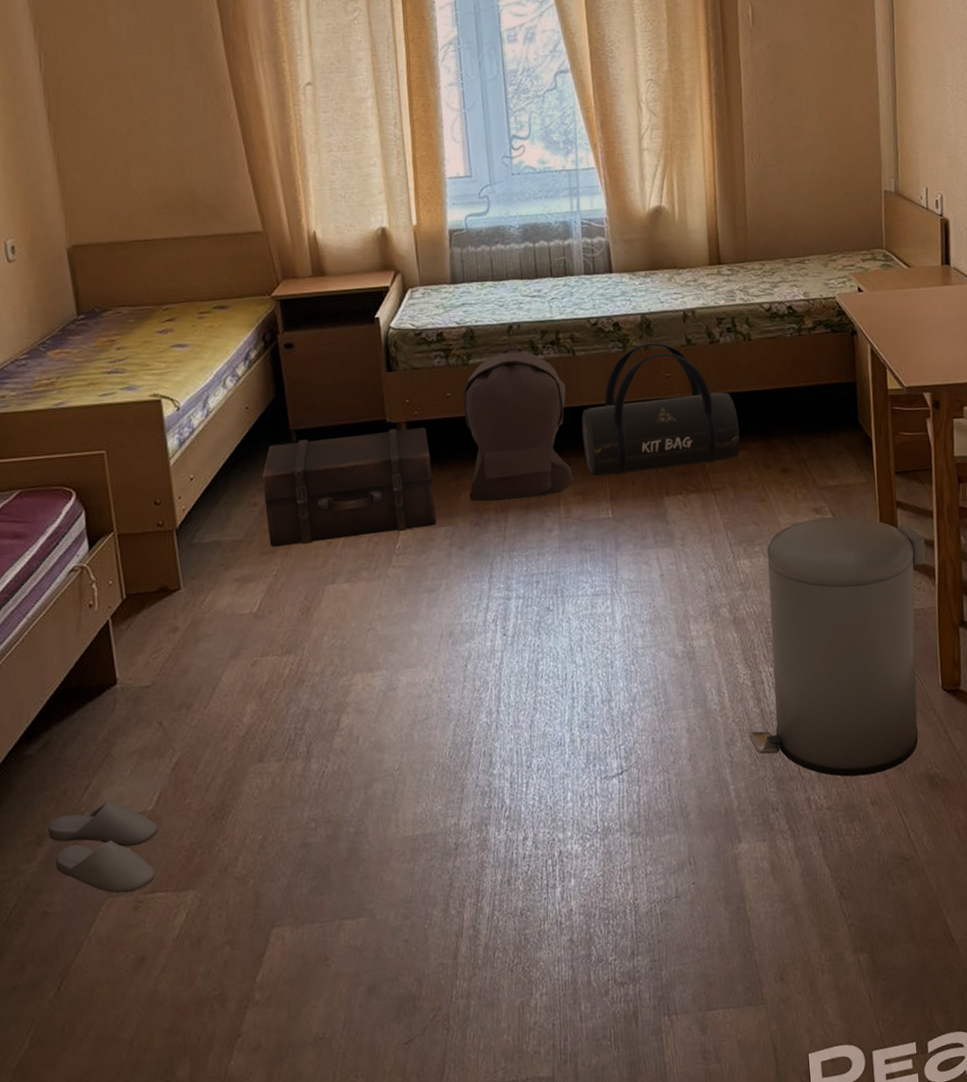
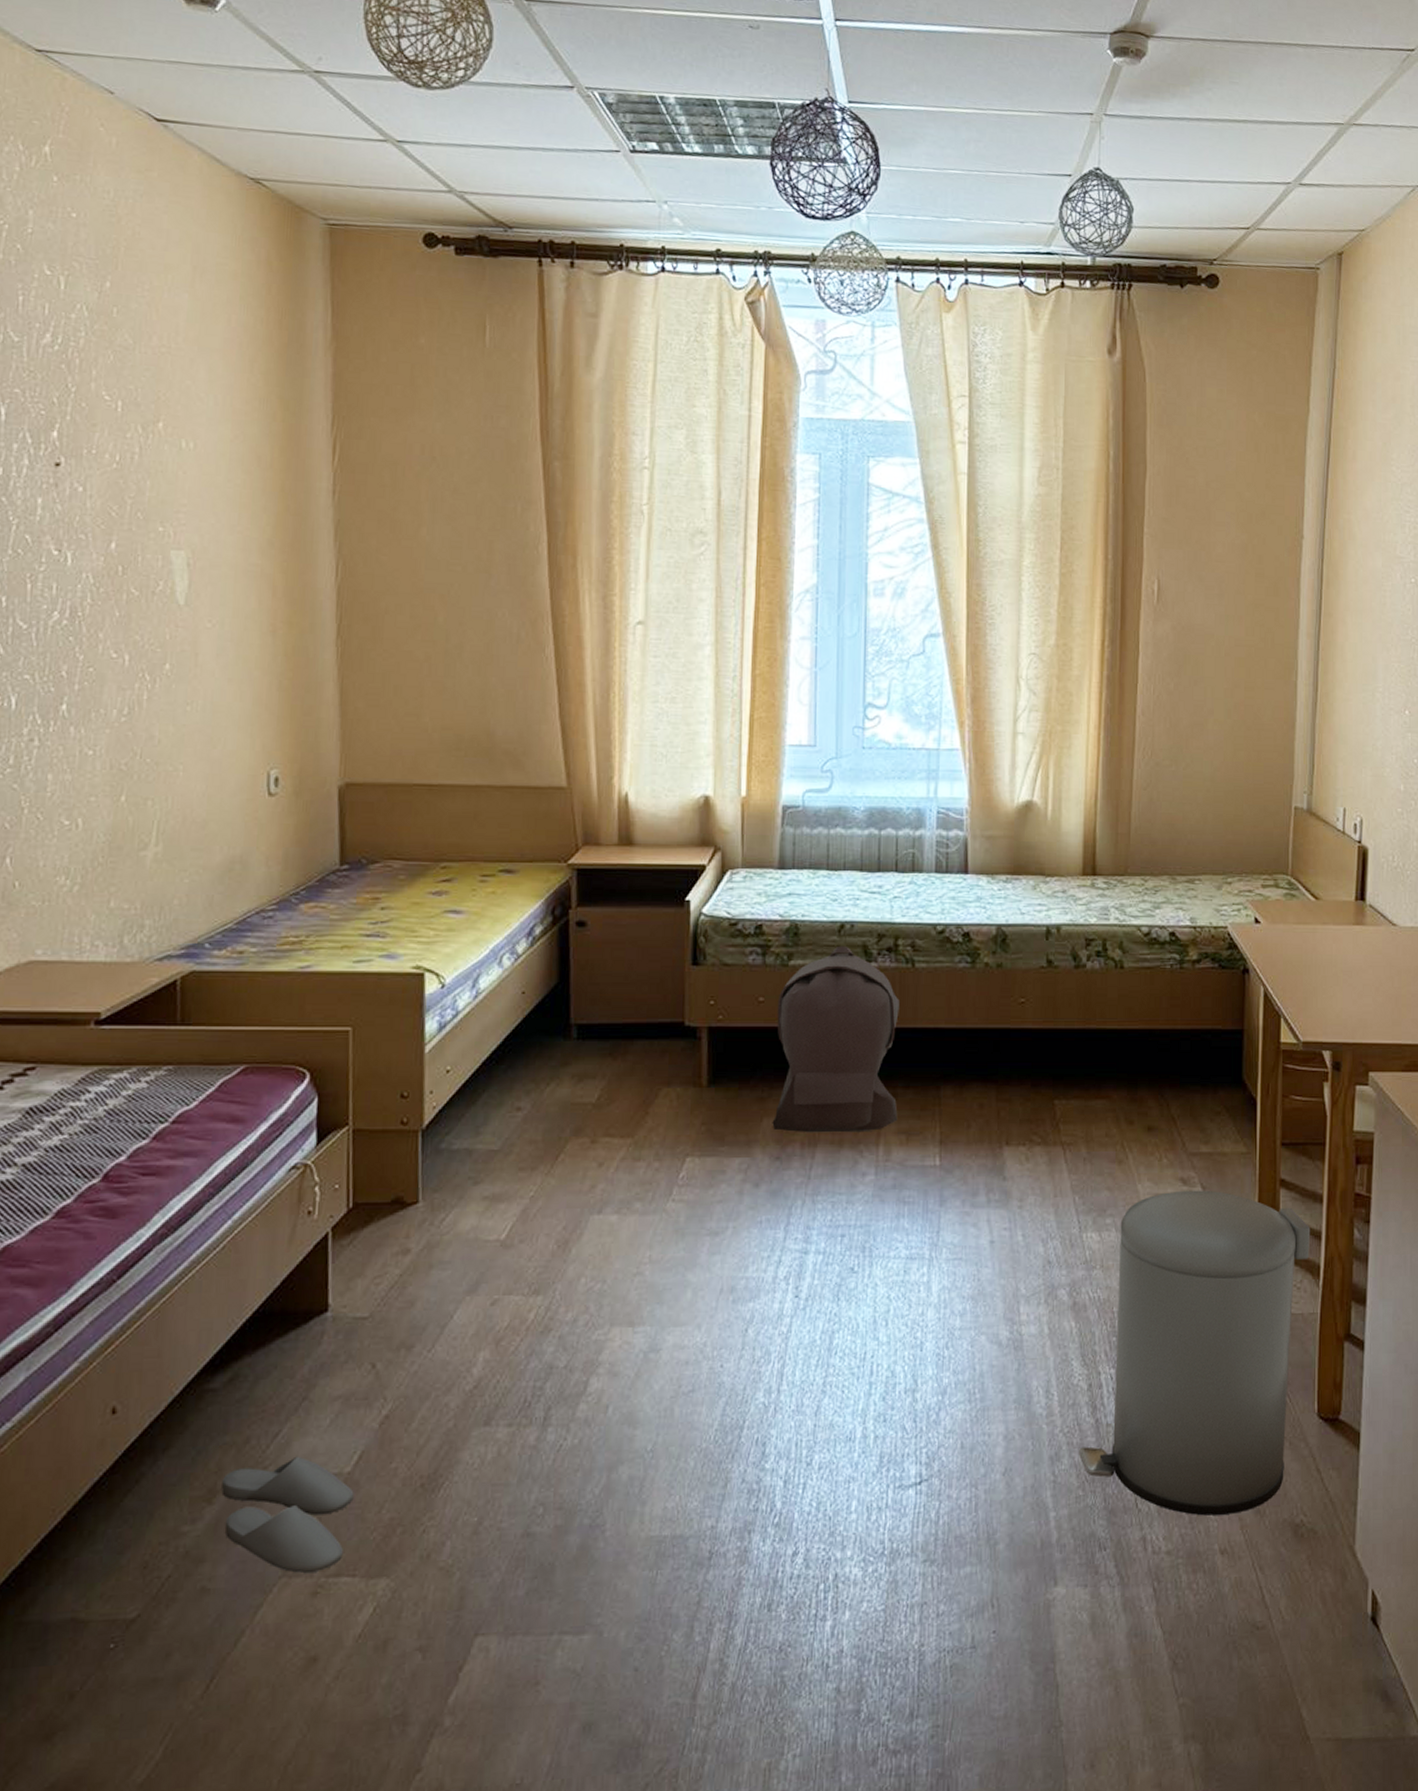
suitcase: present [261,427,437,547] -> none [530,1034,732,1163]
duffel bag: present [581,342,740,477] -> none [913,960,1101,1116]

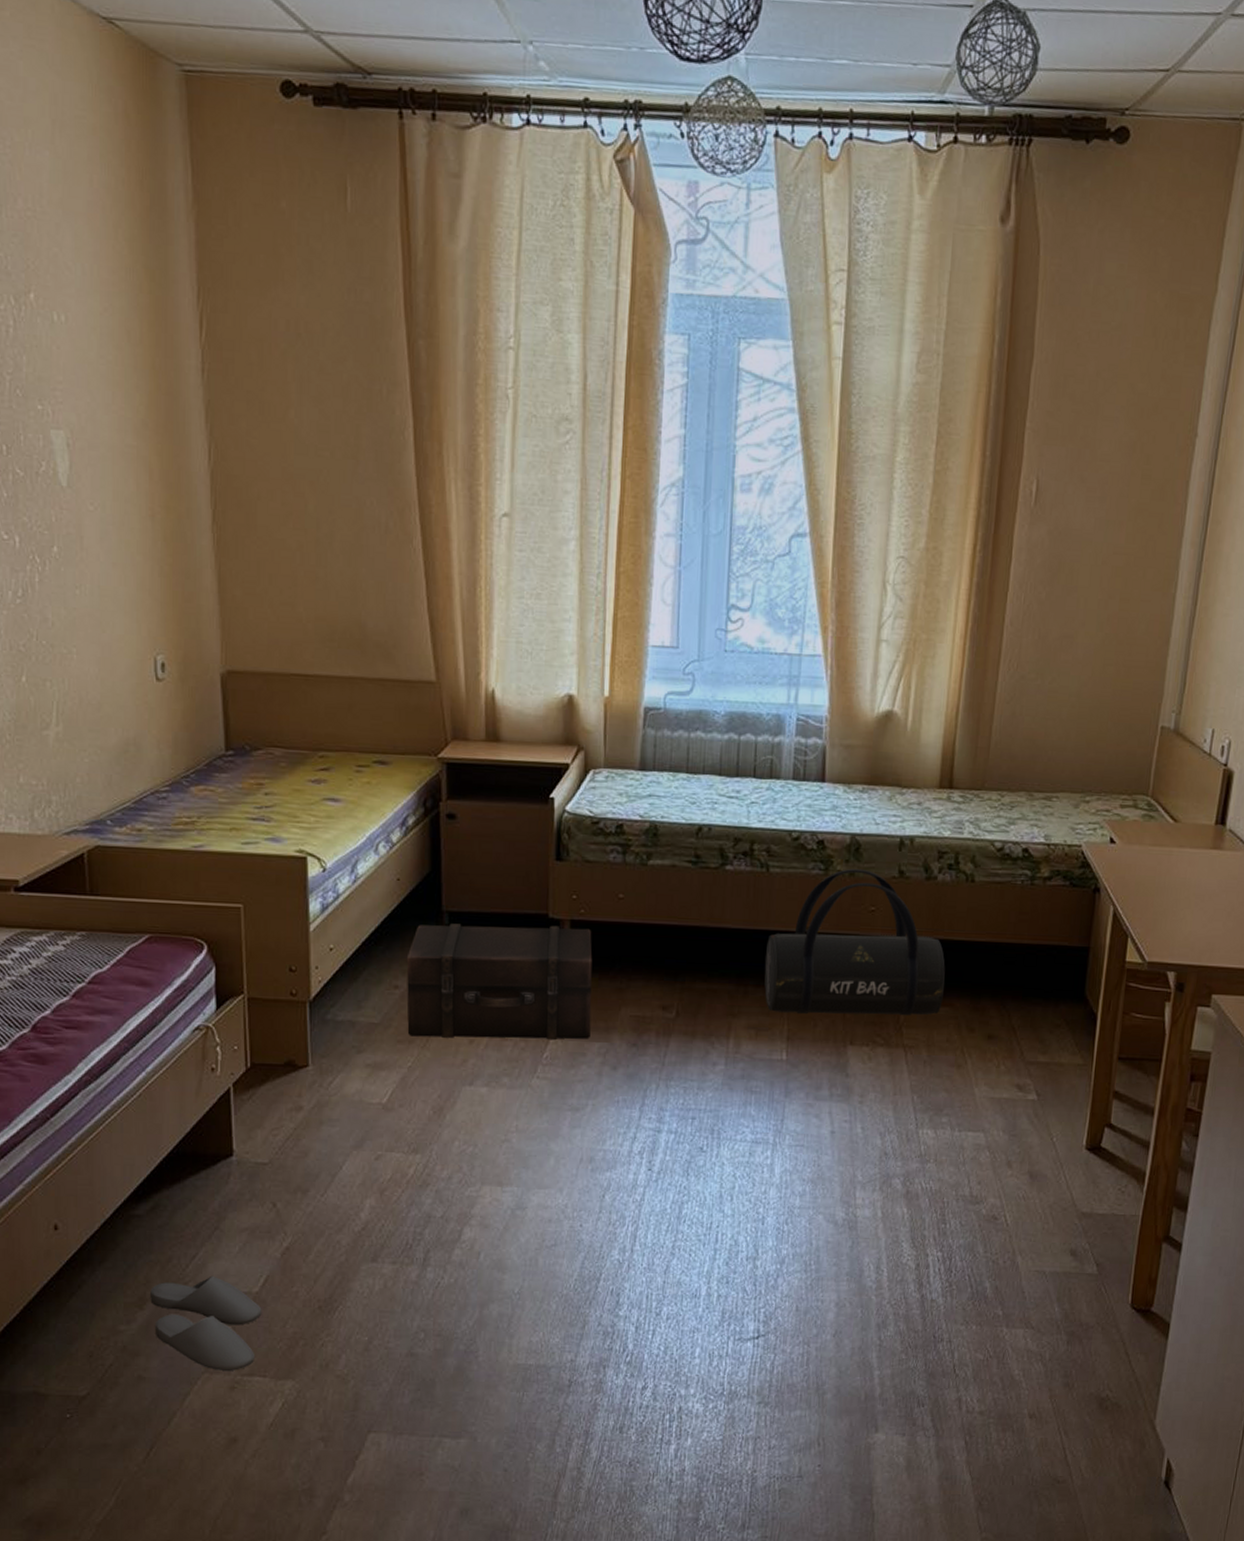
suitcase: none [530,1034,732,1163] -> present [406,923,593,1039]
backpack: present [772,945,899,1133] -> none [629,847,753,1026]
duffel bag: none [913,960,1101,1116] -> present [764,868,946,1016]
pedal bin: present [1079,1190,1311,1516] -> none [904,1096,1140,1385]

